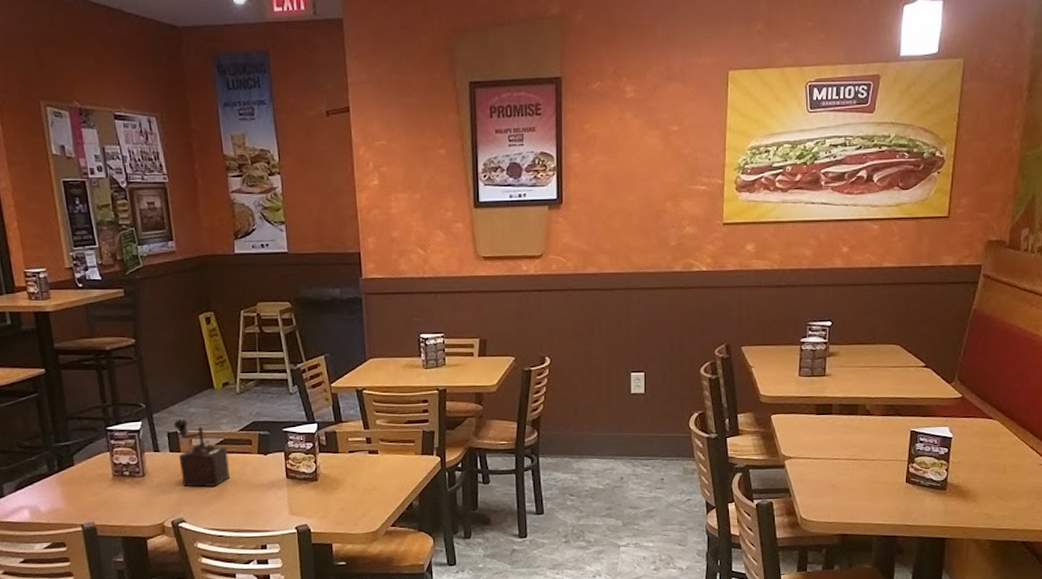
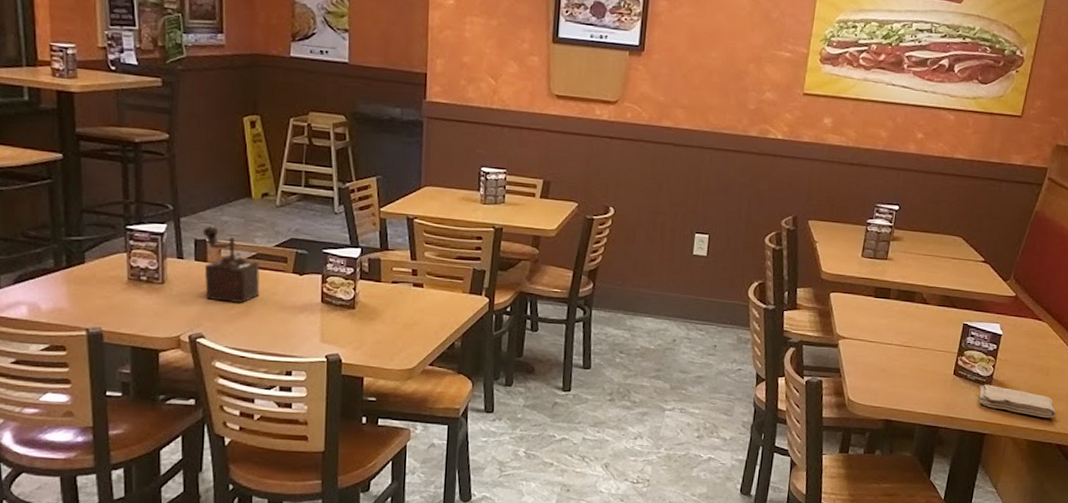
washcloth: none [935,488,1018,517] -> present [979,384,1056,419]

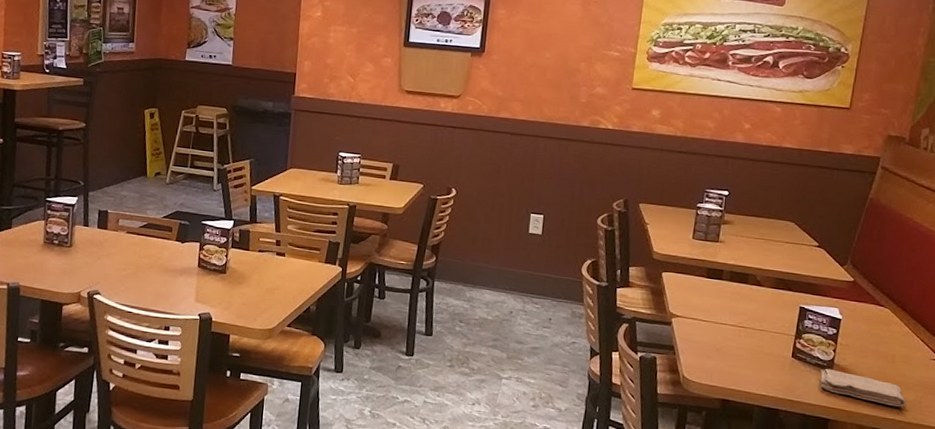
pepper mill: present [202,225,260,303] -> none [104,199,149,265]

